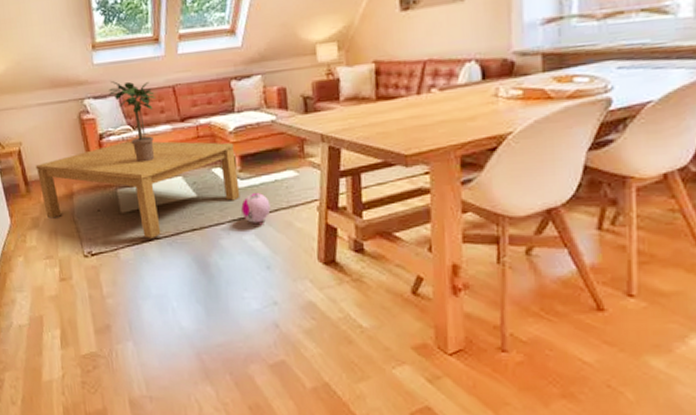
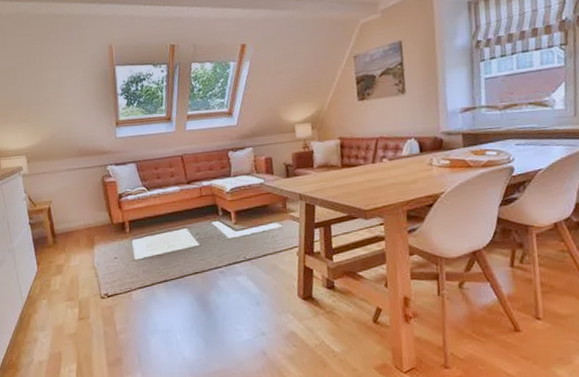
coffee table: present [35,141,240,239] -> none [62,199,235,281]
potted plant: present [109,81,157,163] -> none [128,151,168,218]
ball: present [241,192,271,226] -> none [236,241,260,269]

